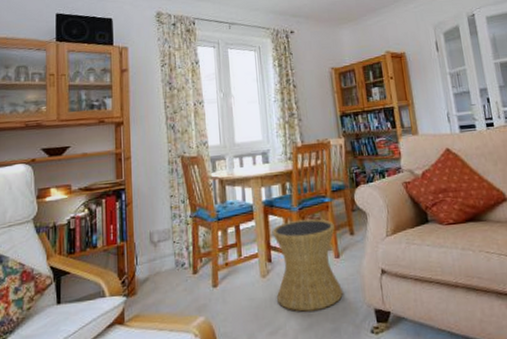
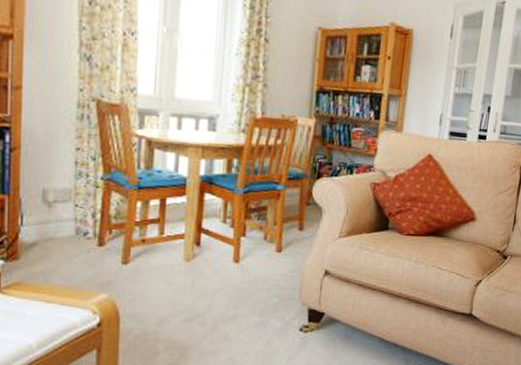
side table: present [272,218,343,312] -> none [200,204,283,303]

